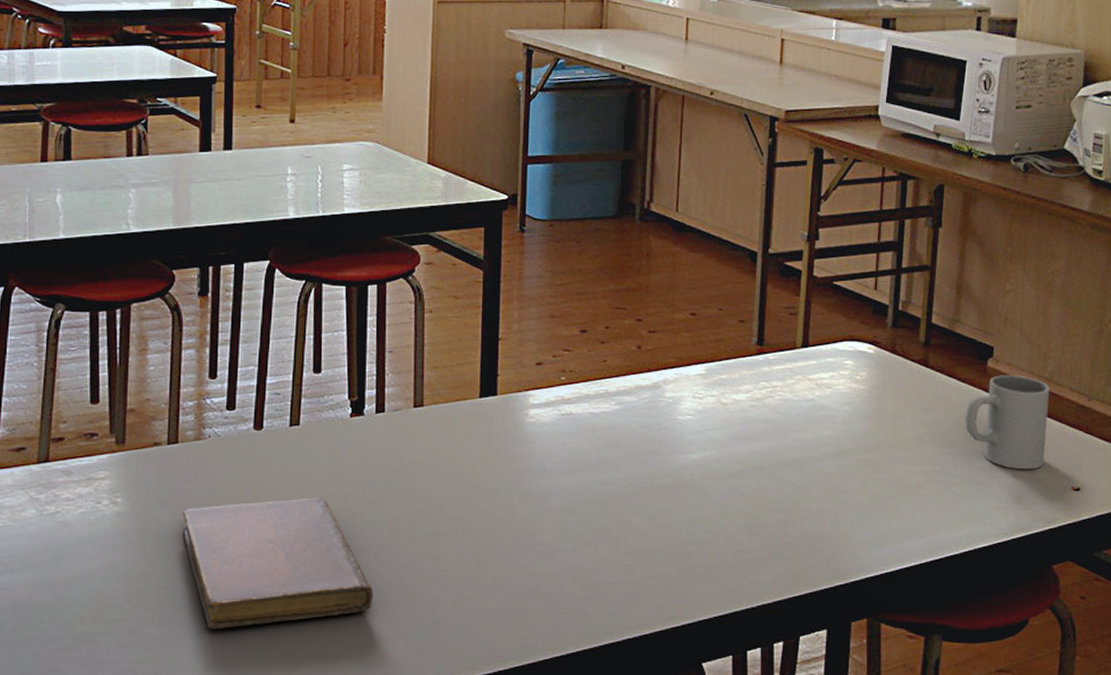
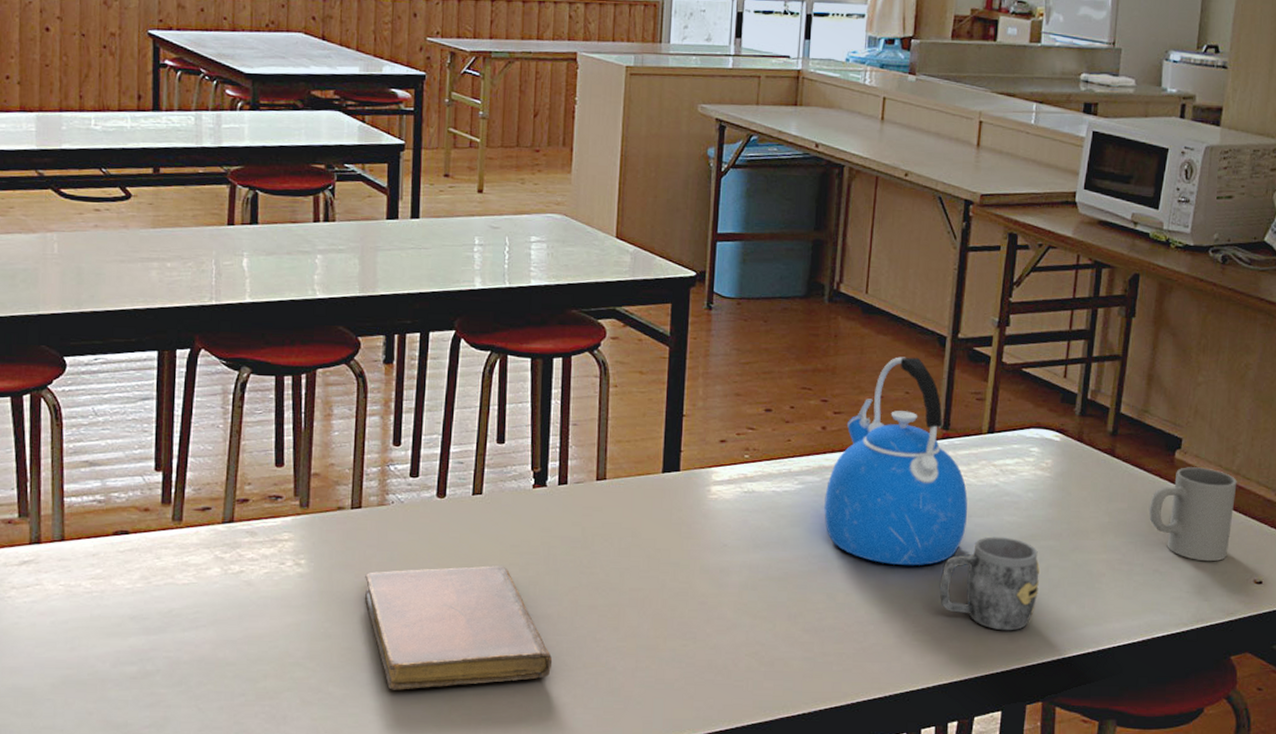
kettle: none [642,273,784,483] -> present [824,357,968,565]
mug: none [760,451,859,547] -> present [939,536,1040,631]

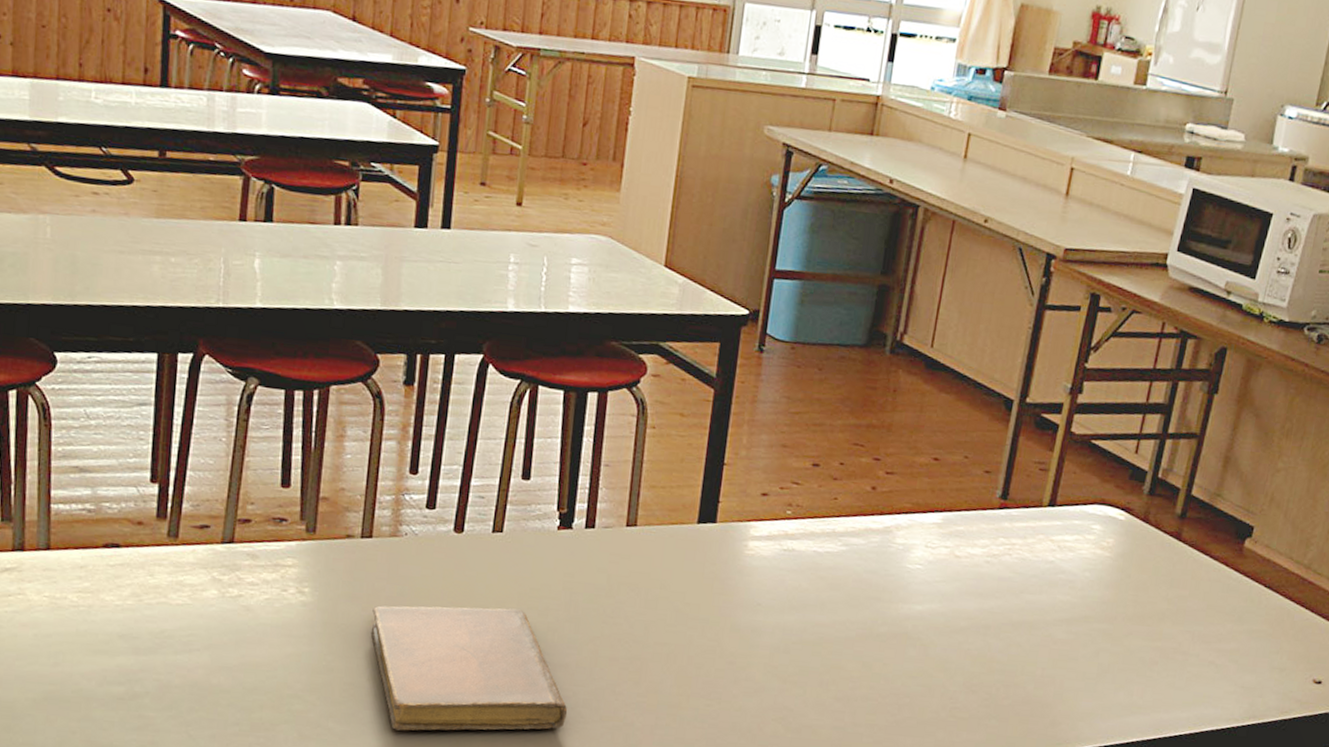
kettle: present [824,357,968,565] -> none [866,418,1021,640]
mug: present [939,536,1040,631] -> none [981,615,1090,714]
mug: present [1148,467,1237,562] -> none [1210,557,1307,658]

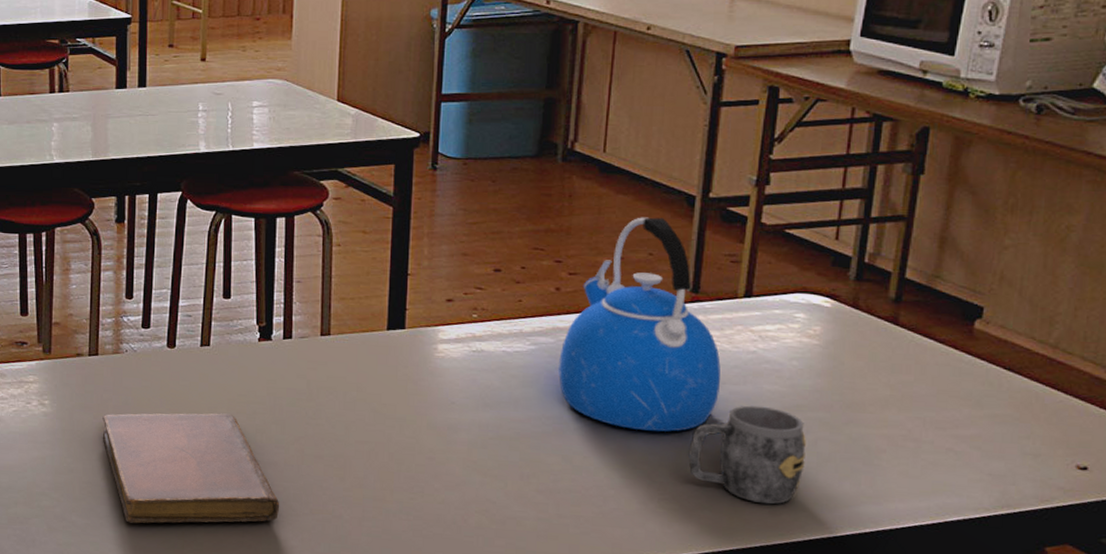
kettle: none [866,418,1021,640] -> present [558,217,721,432]
mug: none [981,615,1090,714] -> present [688,405,806,505]

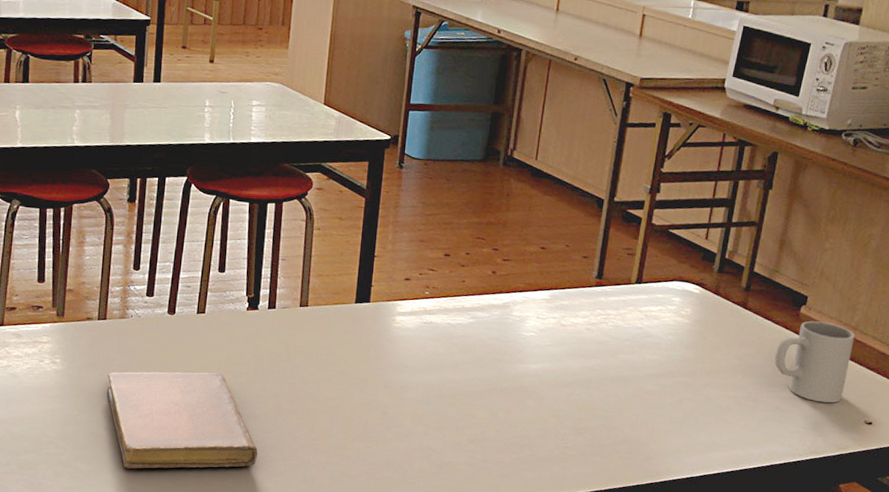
kettle: present [558,217,721,432] -> none [491,215,615,392]
mug: present [688,405,806,505] -> none [586,371,675,452]
mug: none [940,338,1055,443] -> present [774,321,855,403]

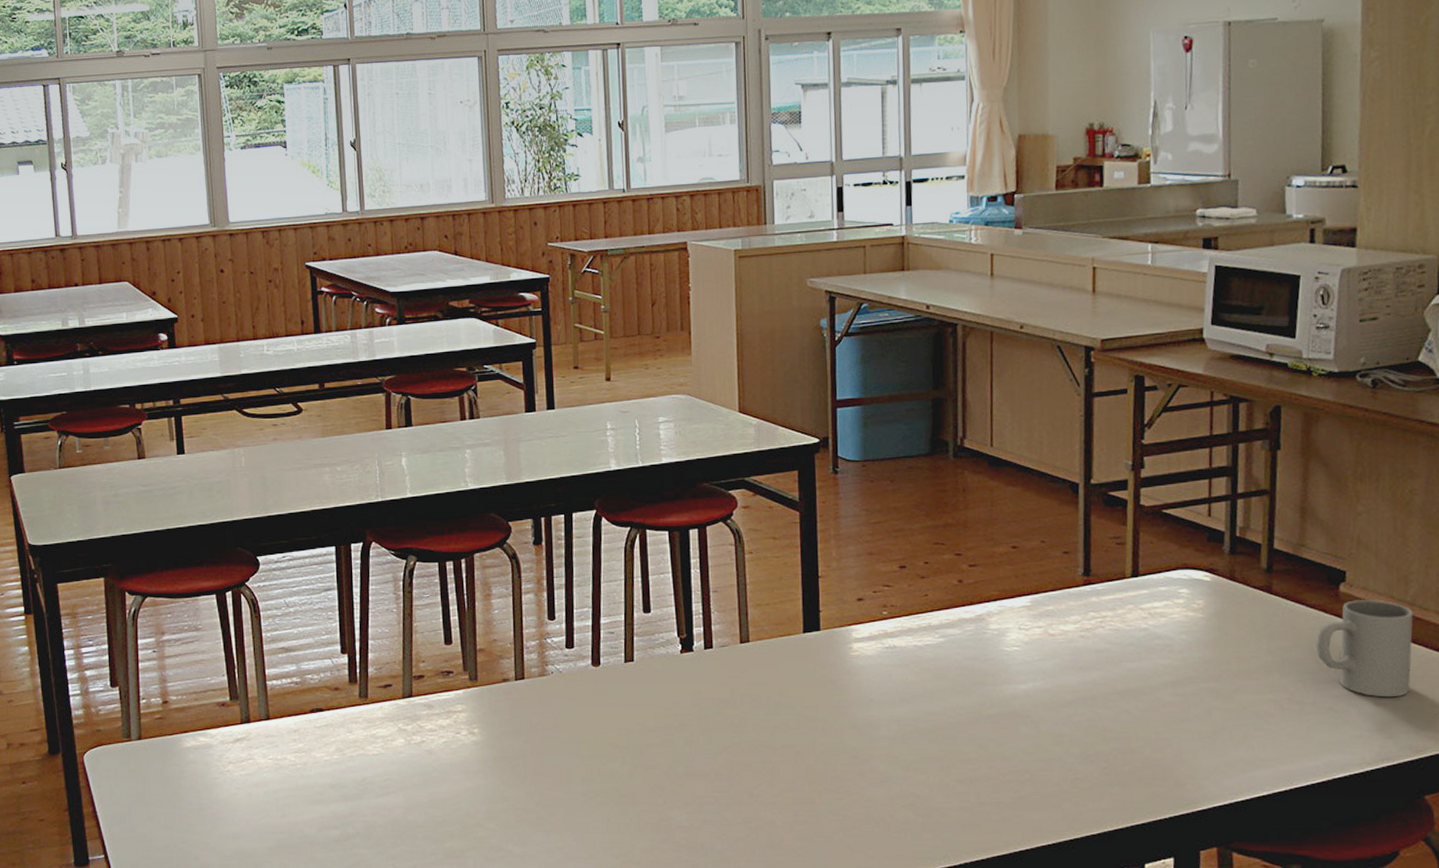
notebook: present [107,371,258,469] -> none [533,728,714,847]

